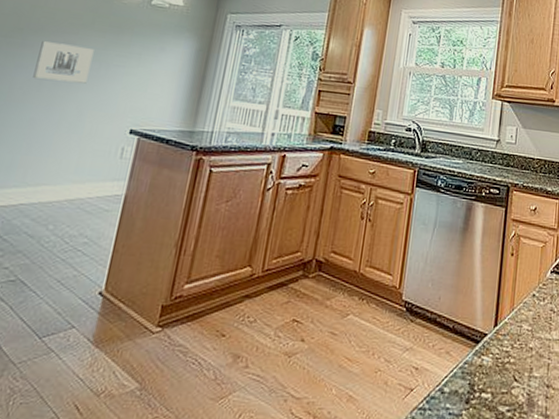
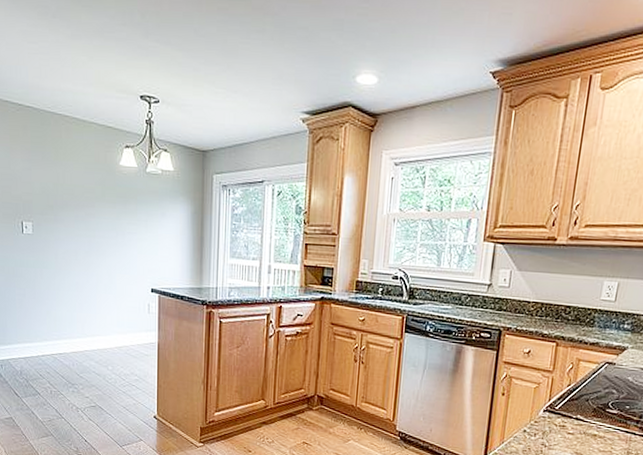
wall art: present [33,41,94,84] -> none [69,216,110,251]

